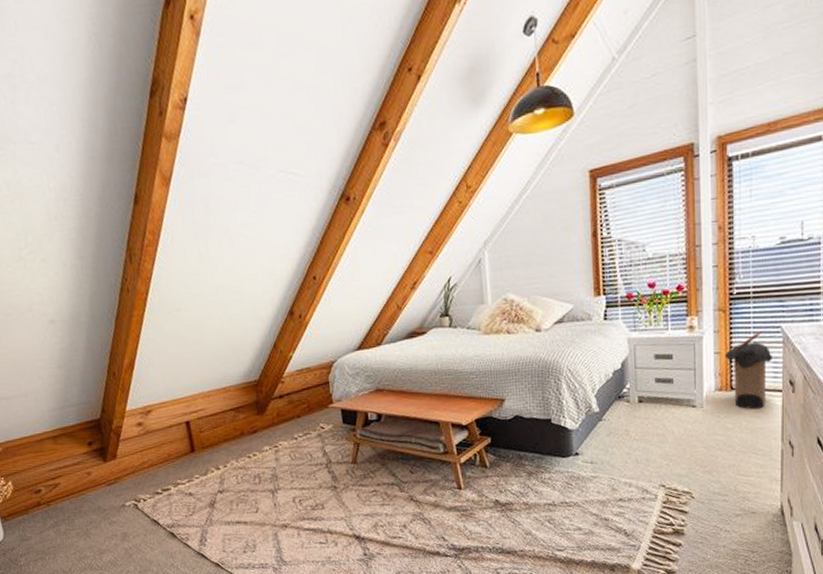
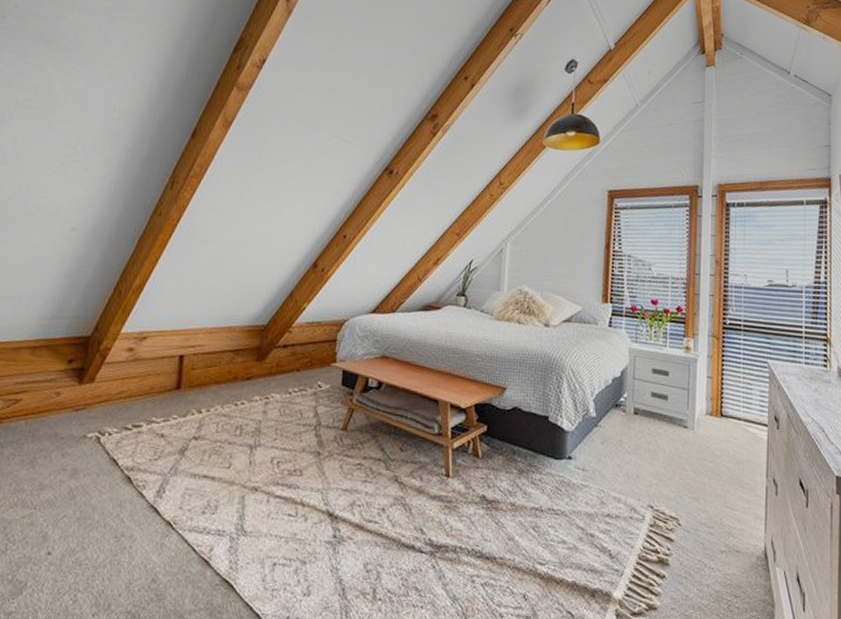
laundry hamper: present [725,331,772,410] -> none [717,363,759,440]

